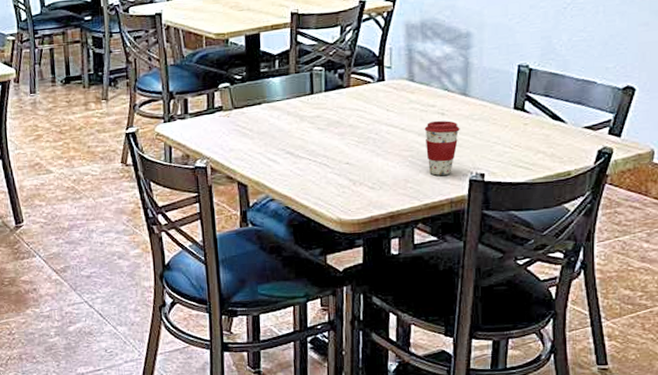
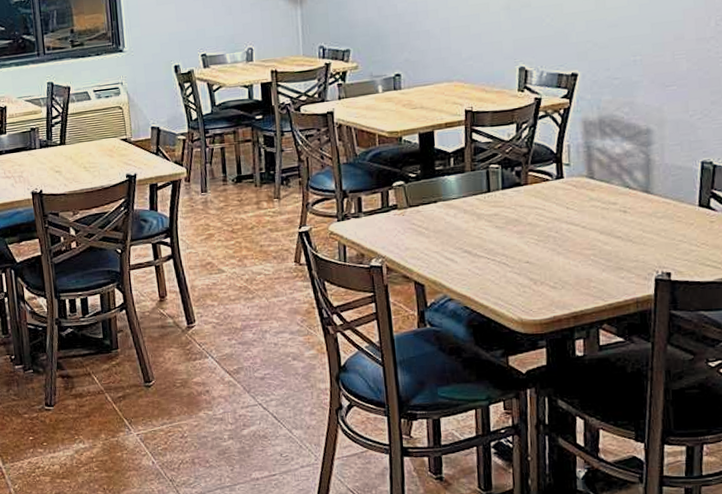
coffee cup: present [424,120,460,176] -> none [606,218,644,275]

